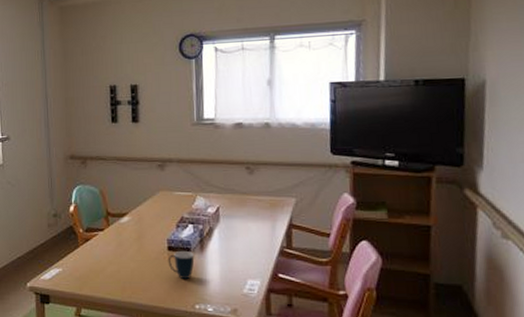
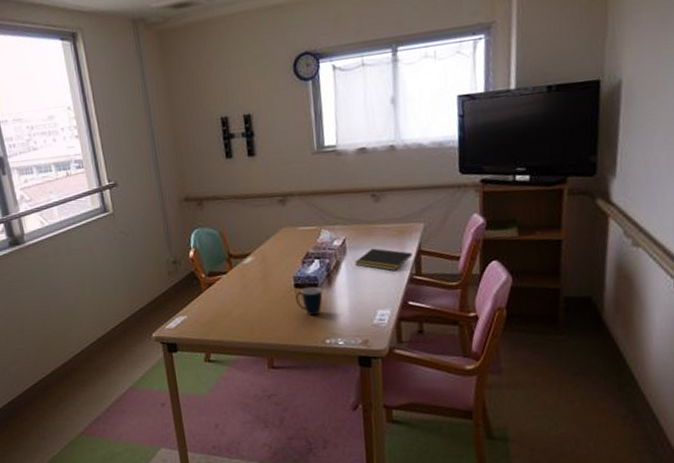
notepad: none [228,218,284,241] -> present [355,248,413,271]

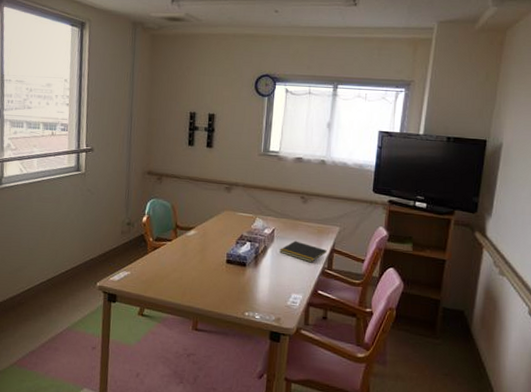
mug: present [295,286,323,315] -> none [225,264,249,289]

